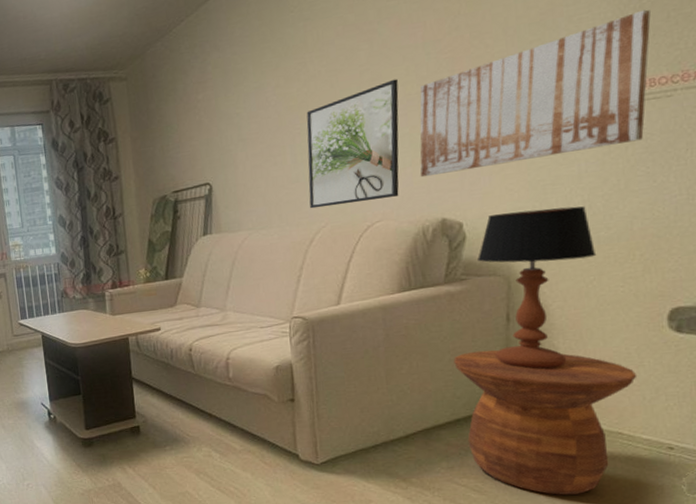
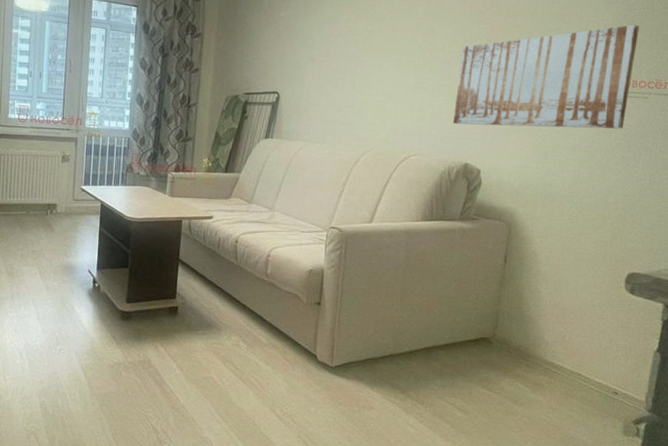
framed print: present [306,79,399,209] -> none [360,36,446,137]
side table: present [454,350,637,495] -> none [458,284,598,424]
table lamp: present [478,206,597,369] -> none [488,168,579,309]

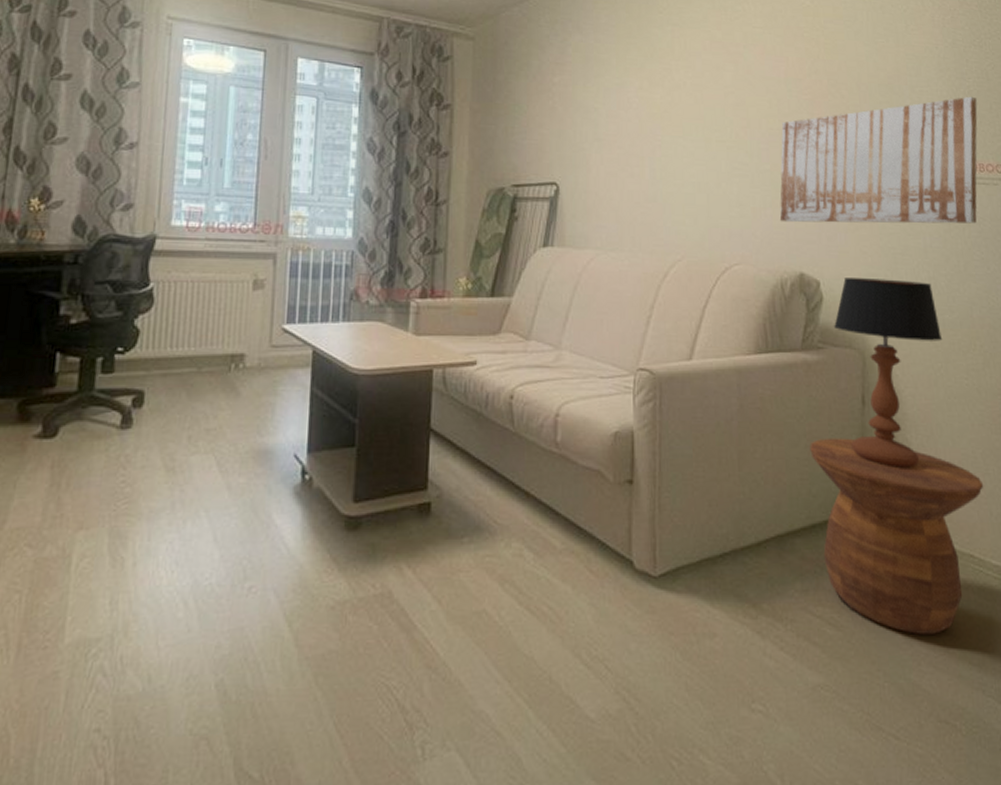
side table: none [458,284,598,424] -> present [810,438,984,635]
table lamp: none [488,168,579,309] -> present [834,278,943,468]

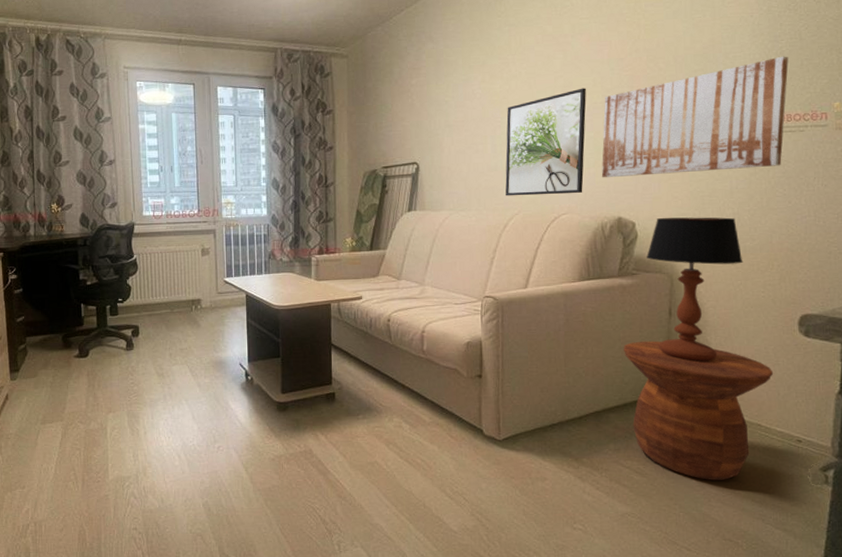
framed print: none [666,109,761,239] -> present [505,88,586,196]

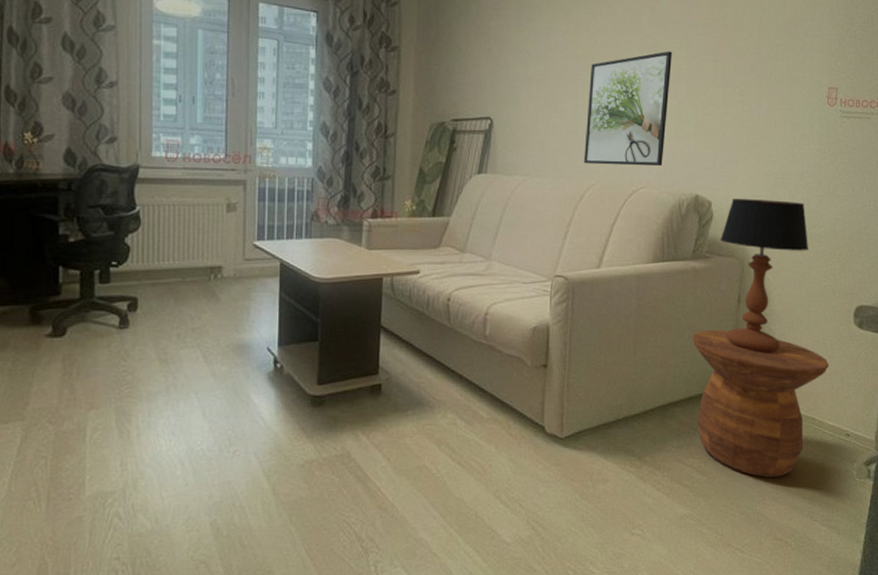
wall art: present [601,56,789,178] -> none [681,39,861,153]

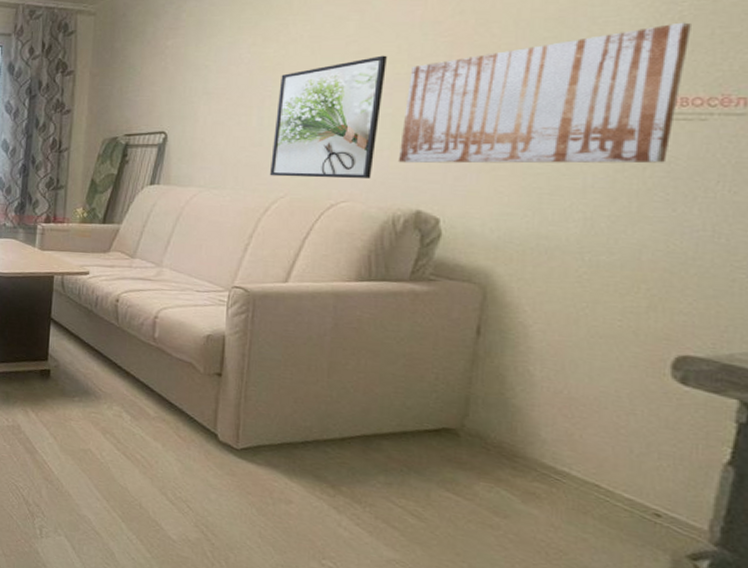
wall art: none [681,39,861,153] -> present [398,22,691,164]
side table: present [692,329,830,478] -> none [408,360,626,546]
table lamp: present [720,199,809,352] -> none [452,216,594,397]

